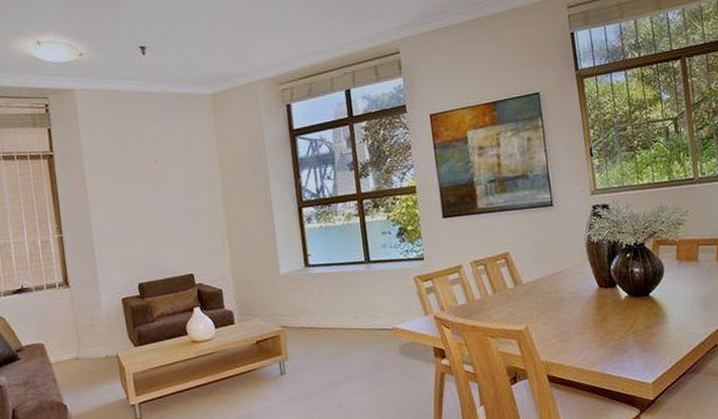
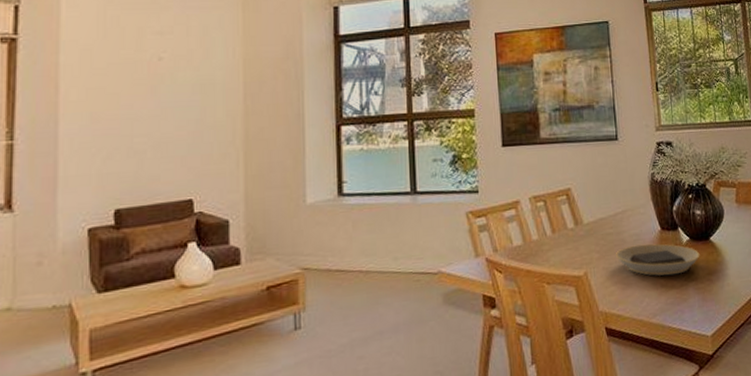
plate: none [555,300,639,330] -> present [616,244,700,276]

